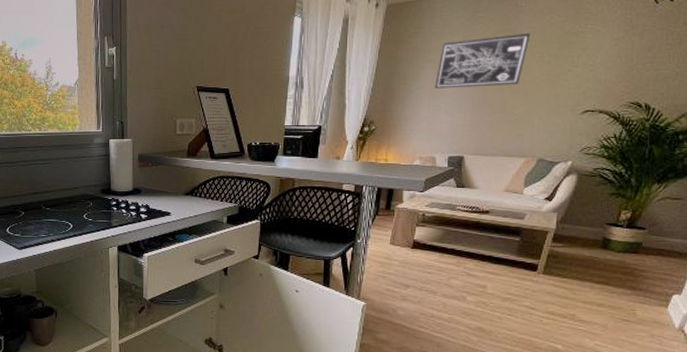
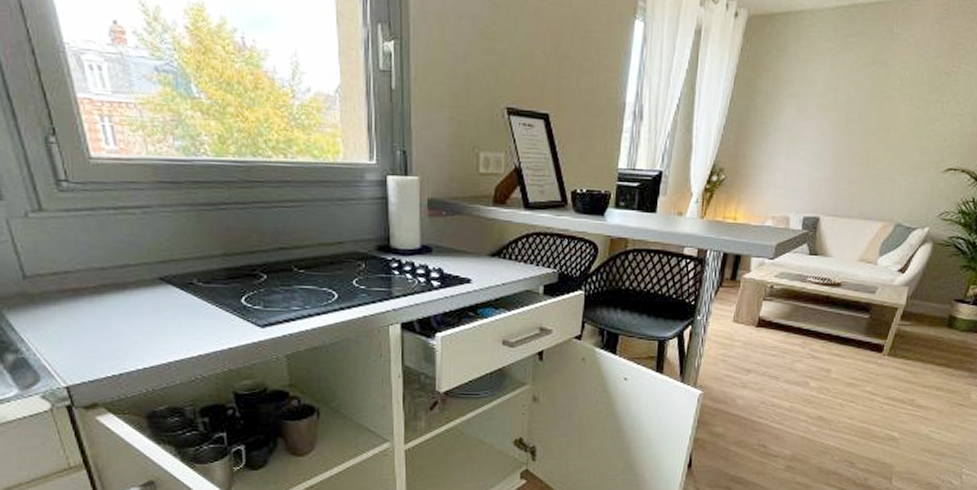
wall art: present [435,32,531,89] -> none [795,68,903,133]

